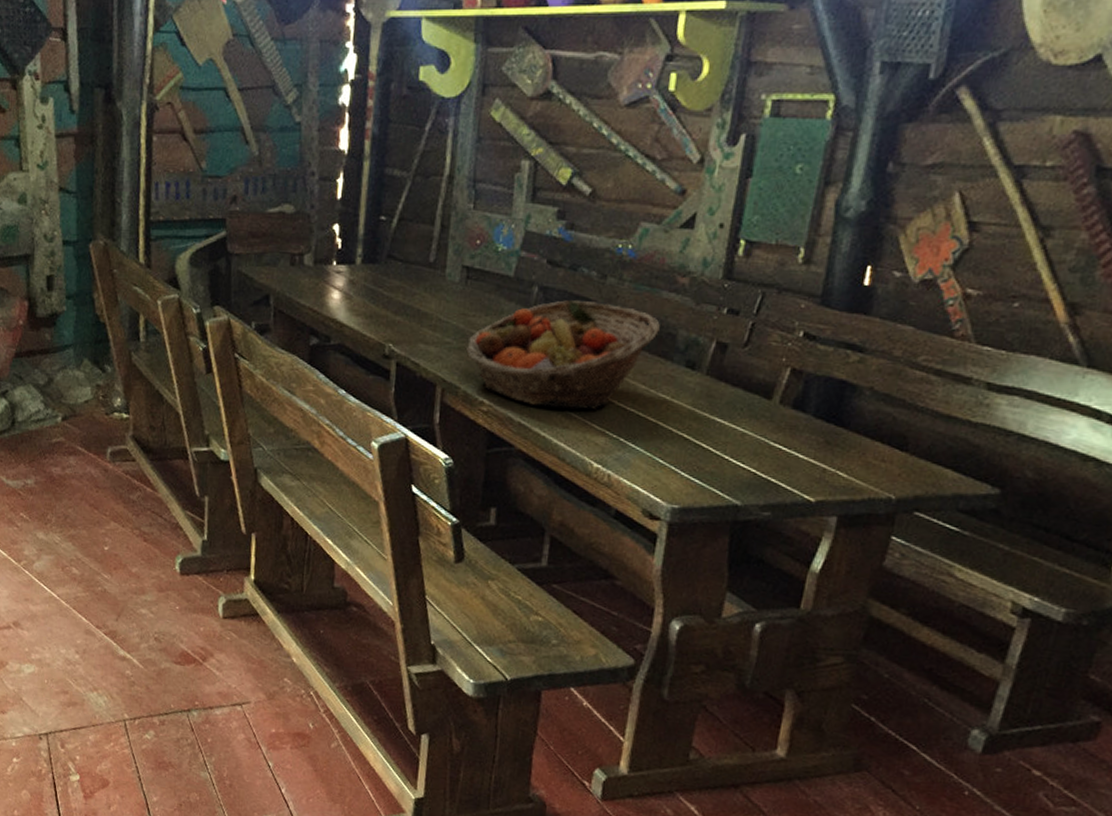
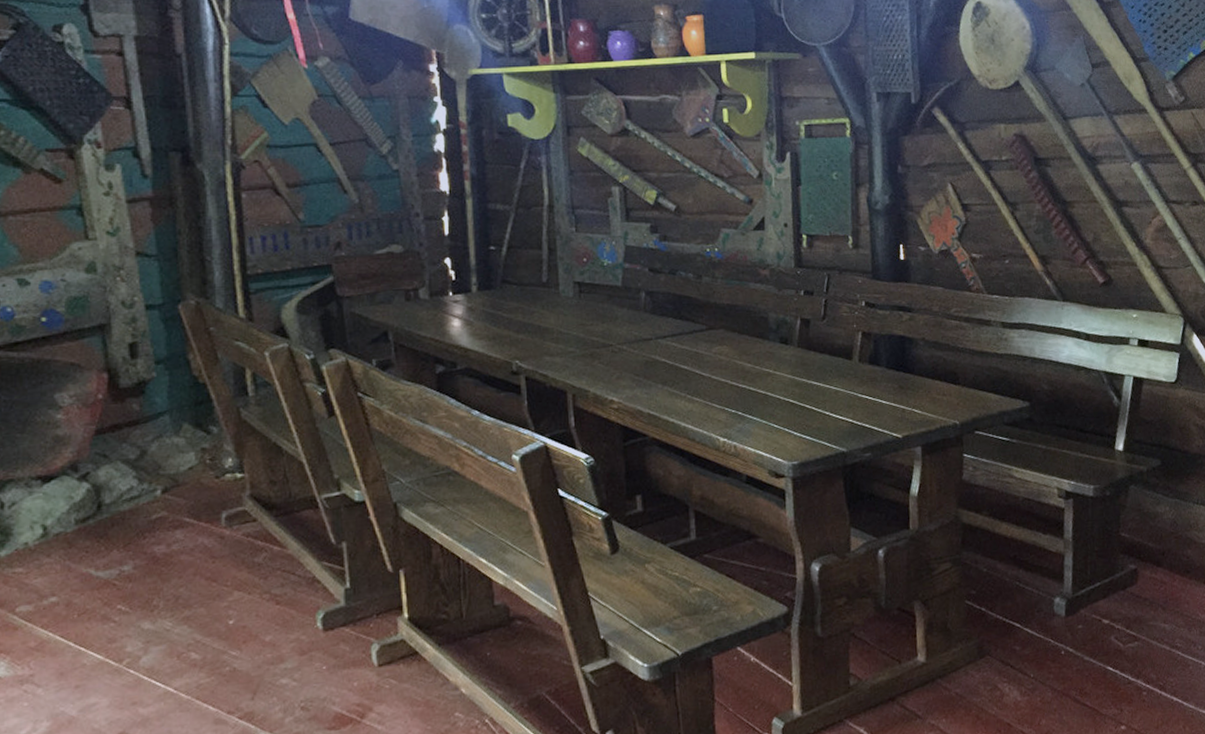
fruit basket: present [466,299,660,410] -> none [589,299,753,396]

